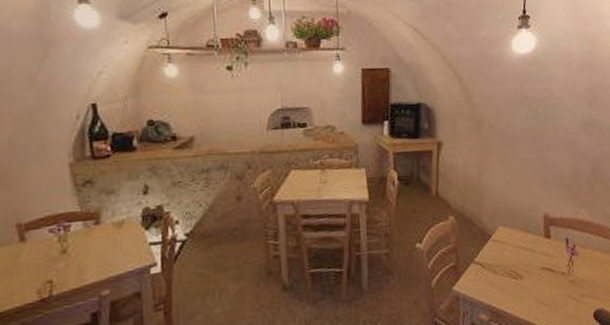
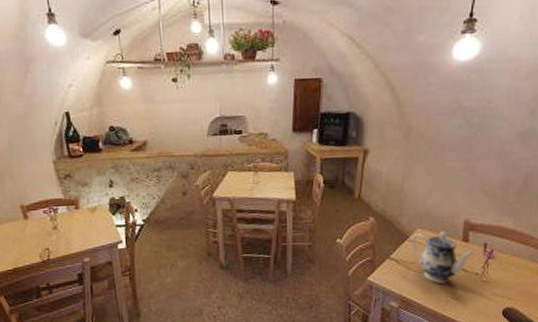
teapot: none [494,227,559,288] -> present [412,231,475,284]

